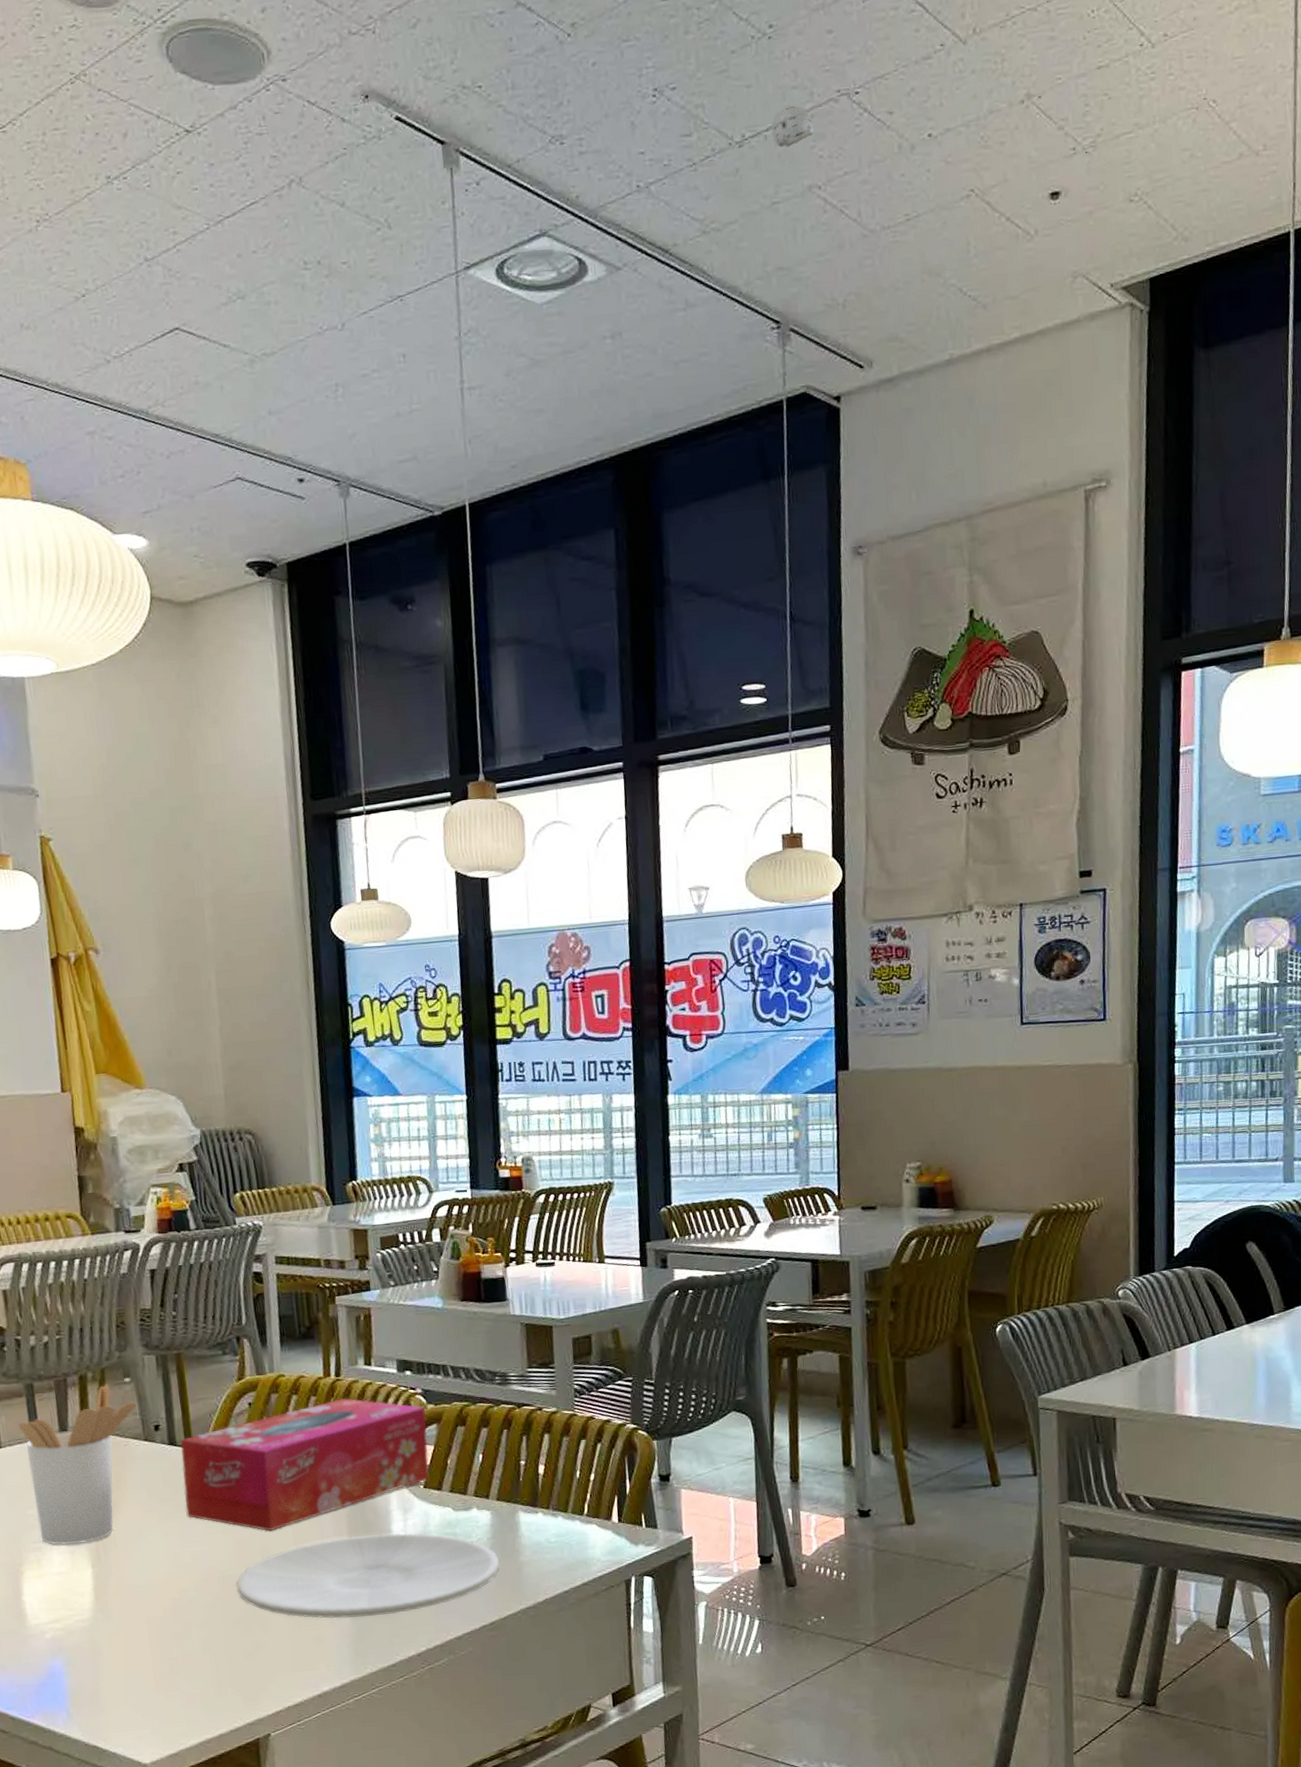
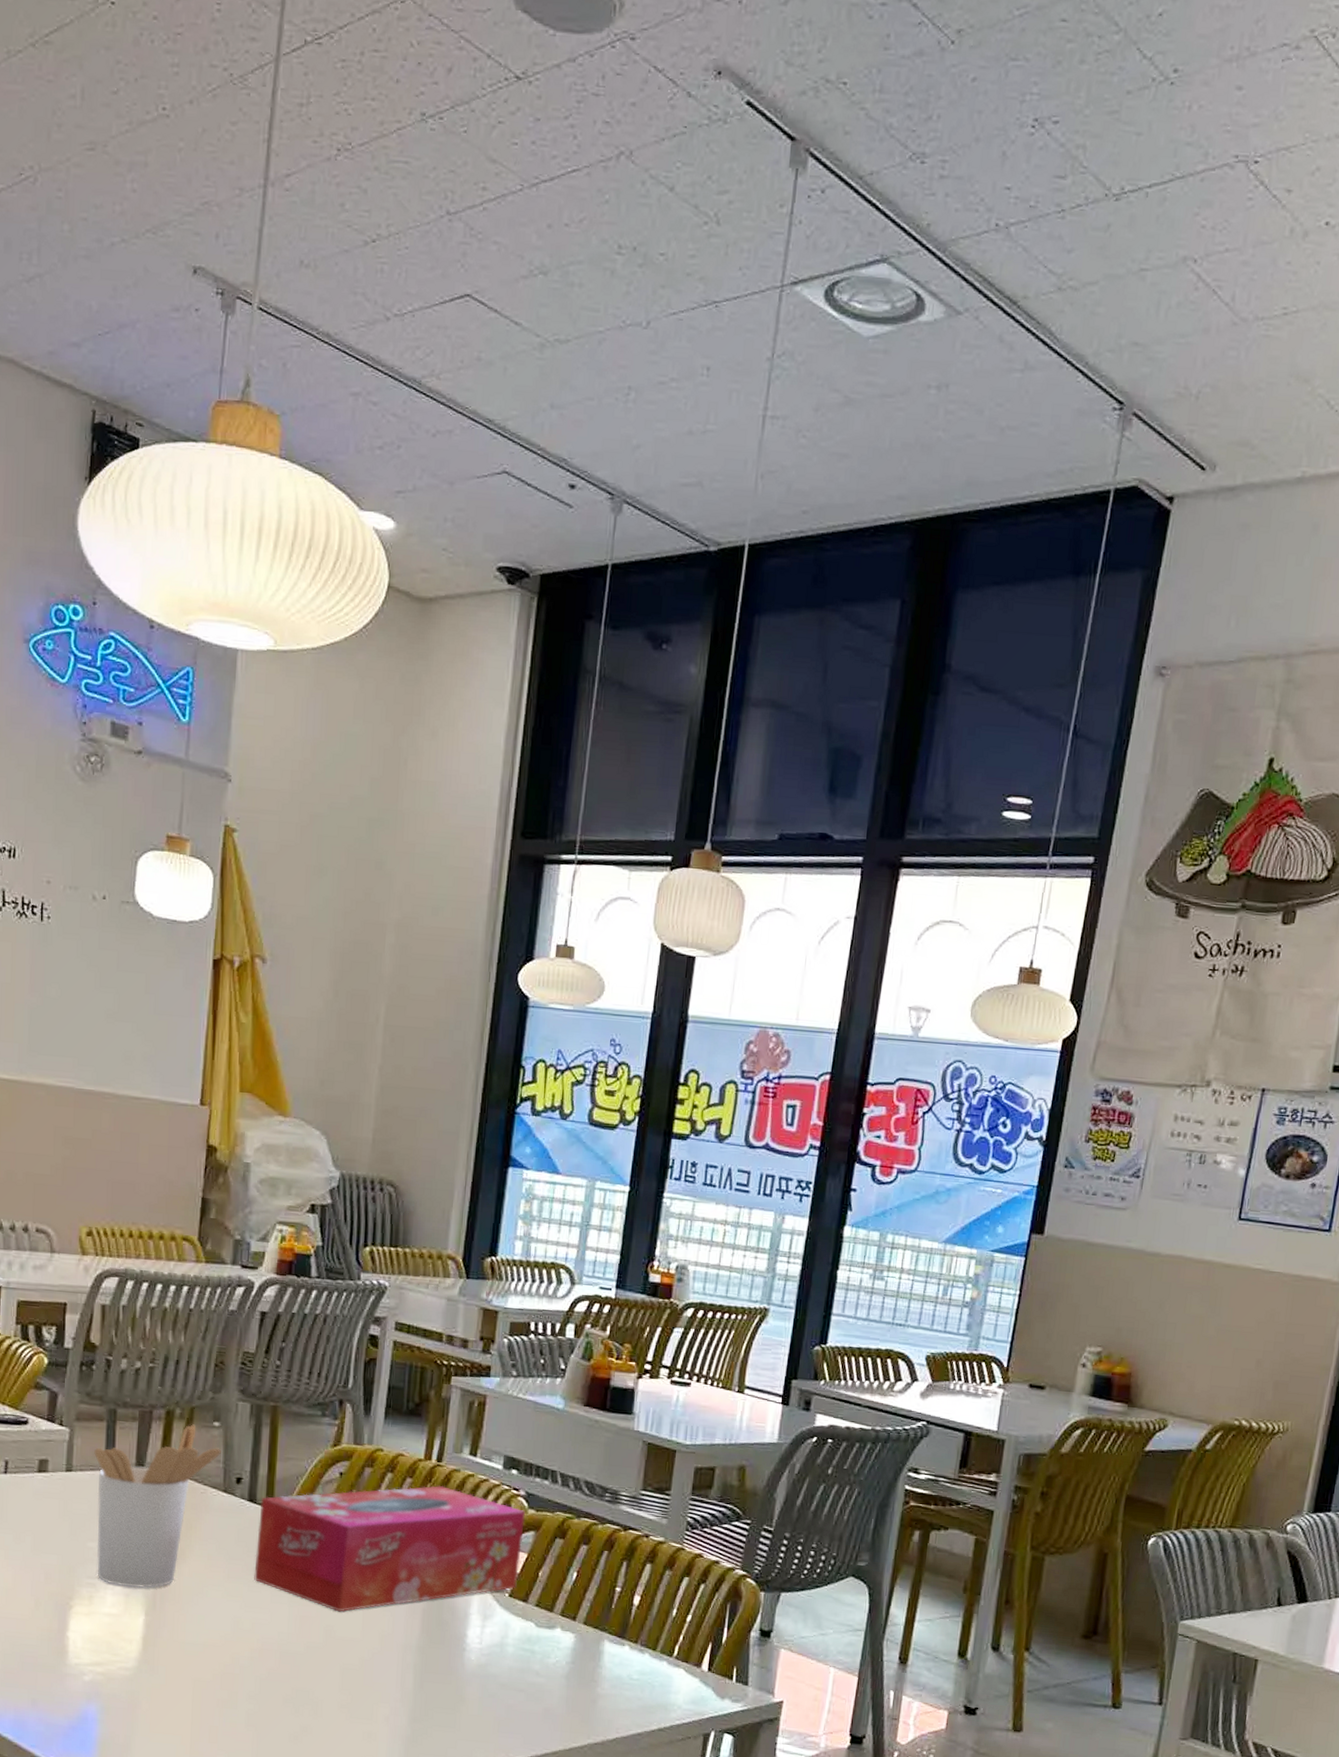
plate: present [236,1532,500,1619] -> none [292,1632,575,1724]
smoke detector: present [771,105,815,148] -> none [1153,163,1202,210]

